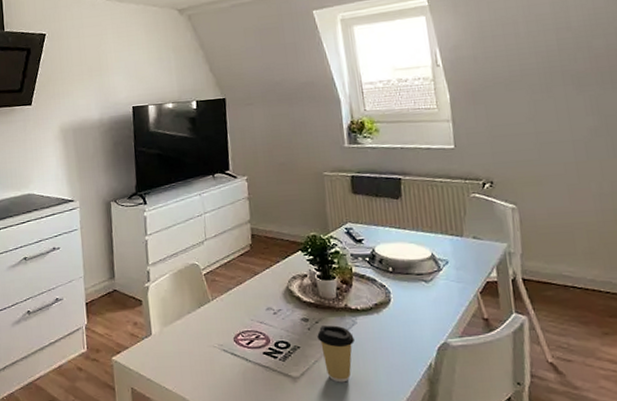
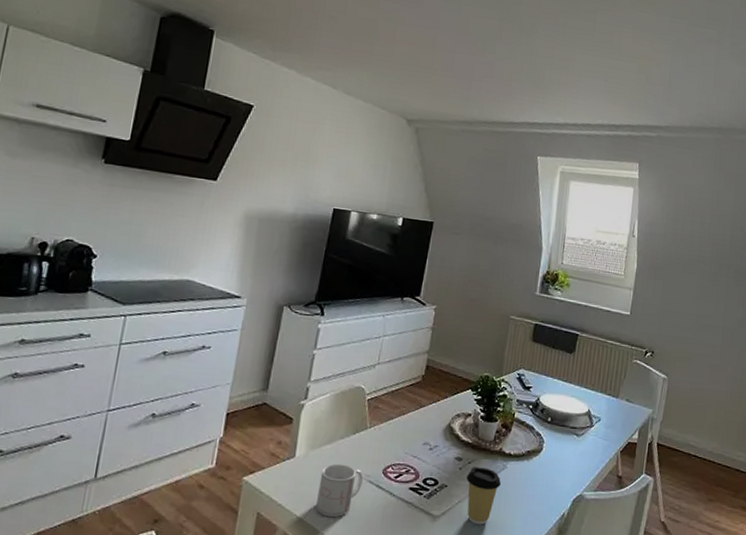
mug: none [178,336,218,387] -> present [316,463,363,518]

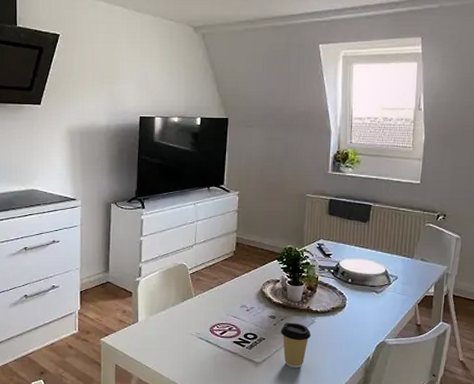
mug: present [316,463,363,518] -> none [160,325,194,366]

